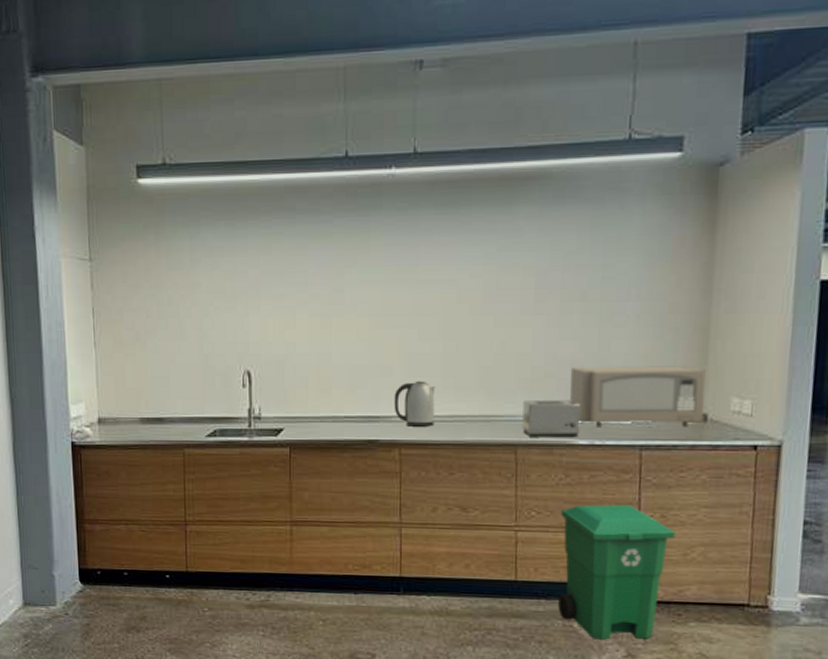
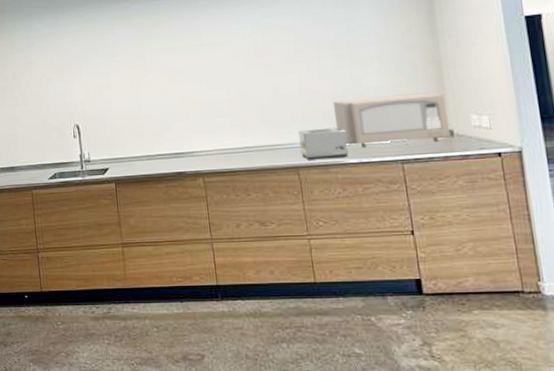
kettle: present [394,380,436,427] -> none [193,121,229,159]
recycling bin: present [558,504,675,640] -> none [344,210,446,331]

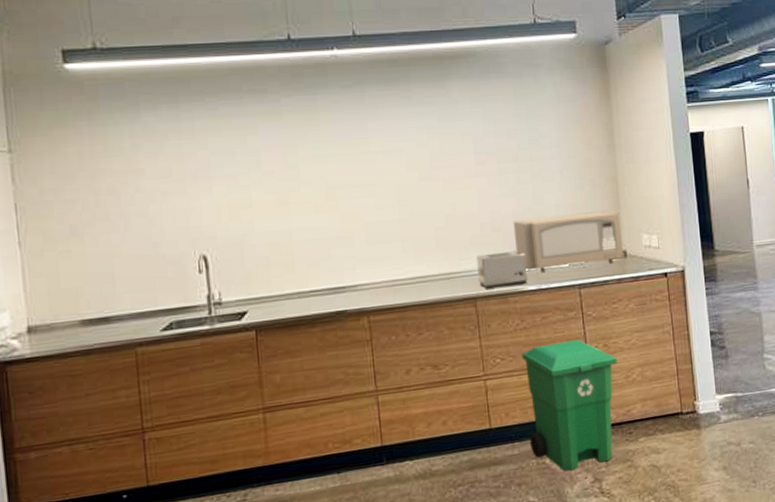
recycling bin: none [344,210,446,331] -> present [522,339,617,471]

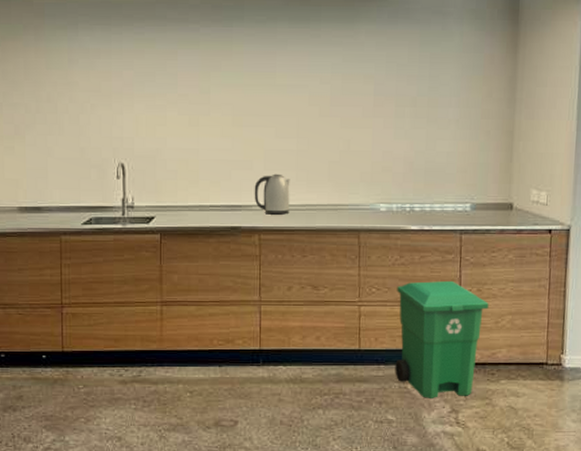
kettle: none [357,247,399,293] -> present [254,173,290,215]
toaster: present [476,250,528,289] -> none [364,191,412,224]
microwave: present [513,210,624,273] -> none [403,162,511,215]

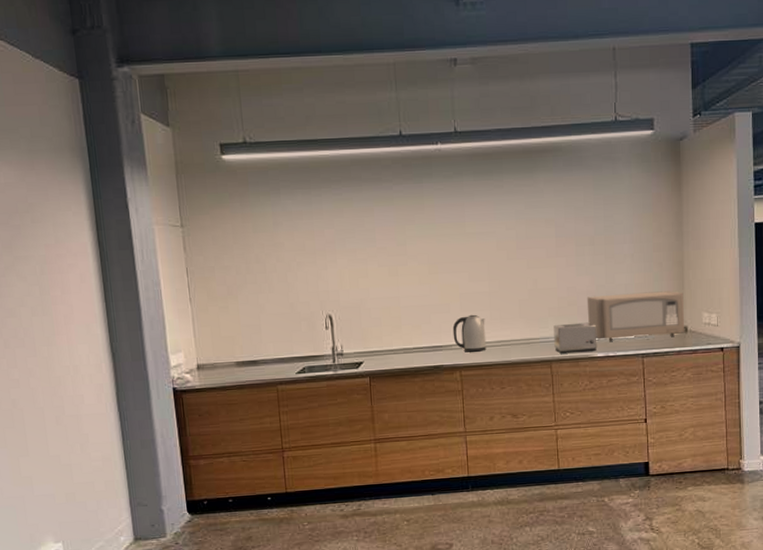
toaster: none [364,191,412,224] -> present [554,322,598,354]
recycling bin: present [395,280,489,398] -> none [589,400,672,509]
microwave: none [403,162,511,215] -> present [586,291,685,342]

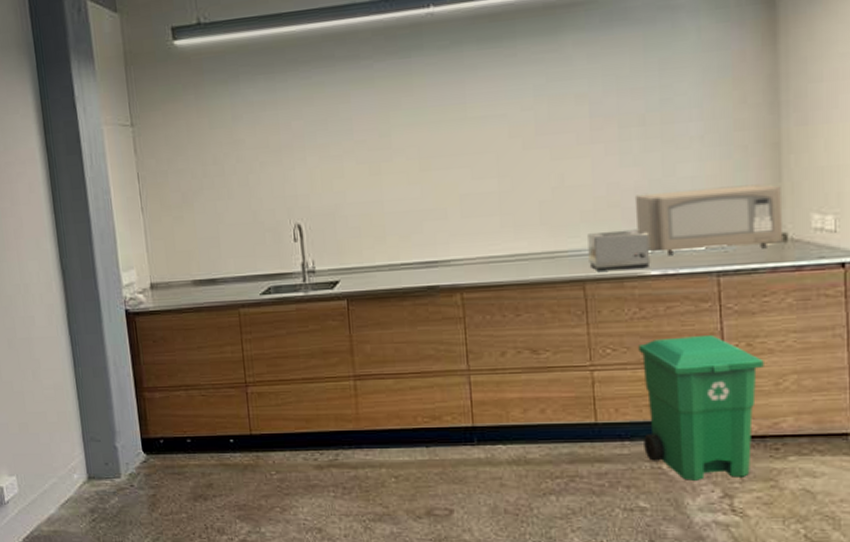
kettle: present [452,314,487,352] -> none [451,221,496,269]
recycling bin: none [589,400,672,509] -> present [638,334,764,481]

